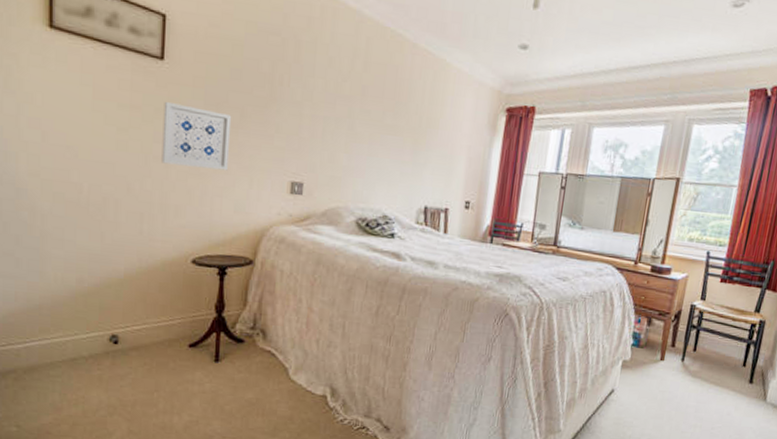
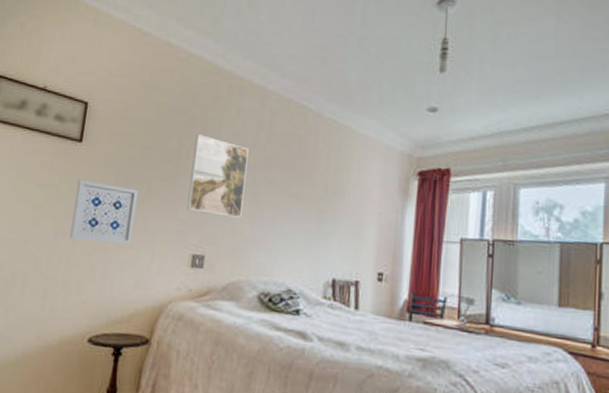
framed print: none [283,58,345,147] -> present [187,134,249,218]

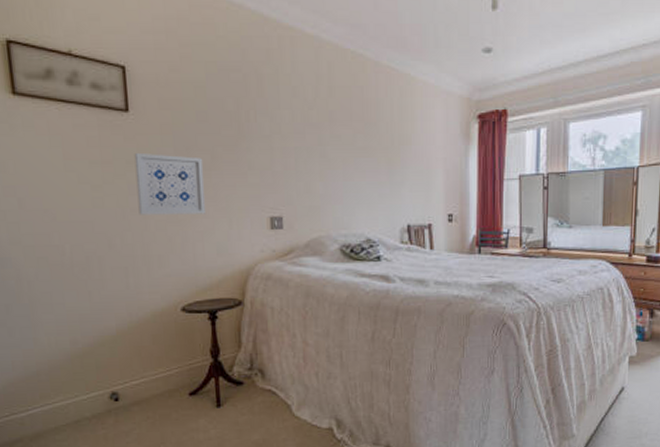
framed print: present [187,134,249,218] -> none [252,93,313,176]

